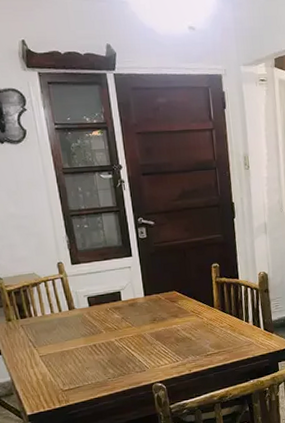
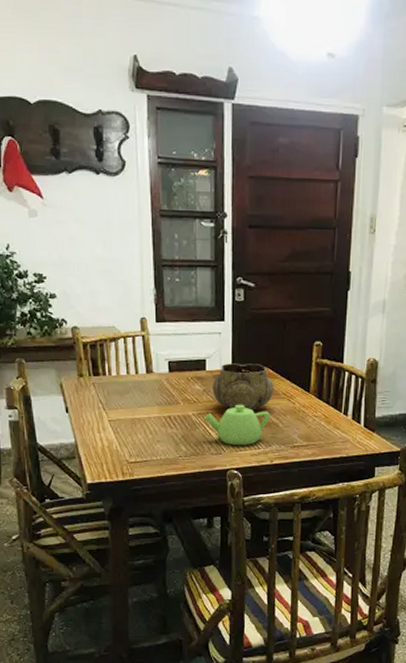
teapot: none [126,325,184,362] -> present [204,404,270,445]
decorative bowl: none [129,289,184,331] -> present [213,363,274,411]

